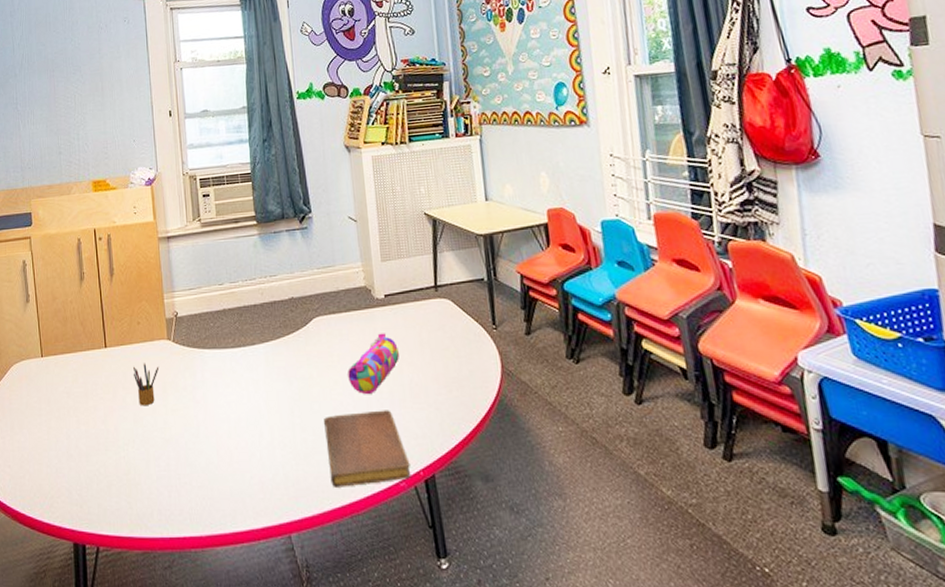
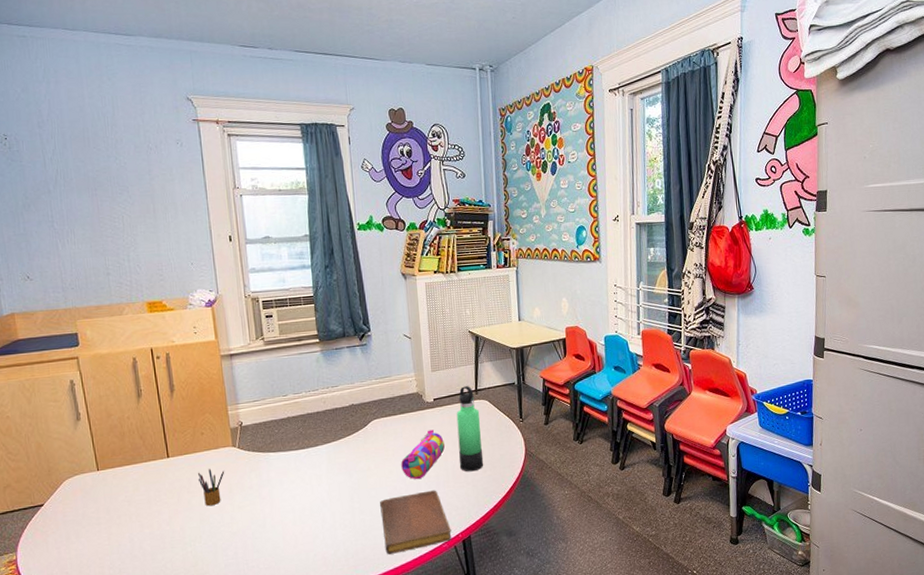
thermos bottle: none [412,280,448,390] -> present [456,386,484,472]

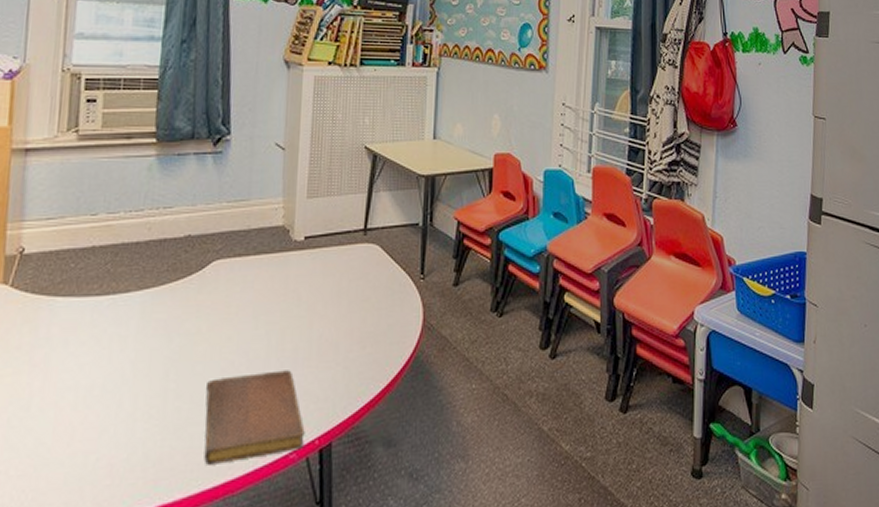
pencil case: present [401,430,445,480] -> none [245,281,312,353]
thermos bottle: present [456,386,484,472] -> none [330,222,367,347]

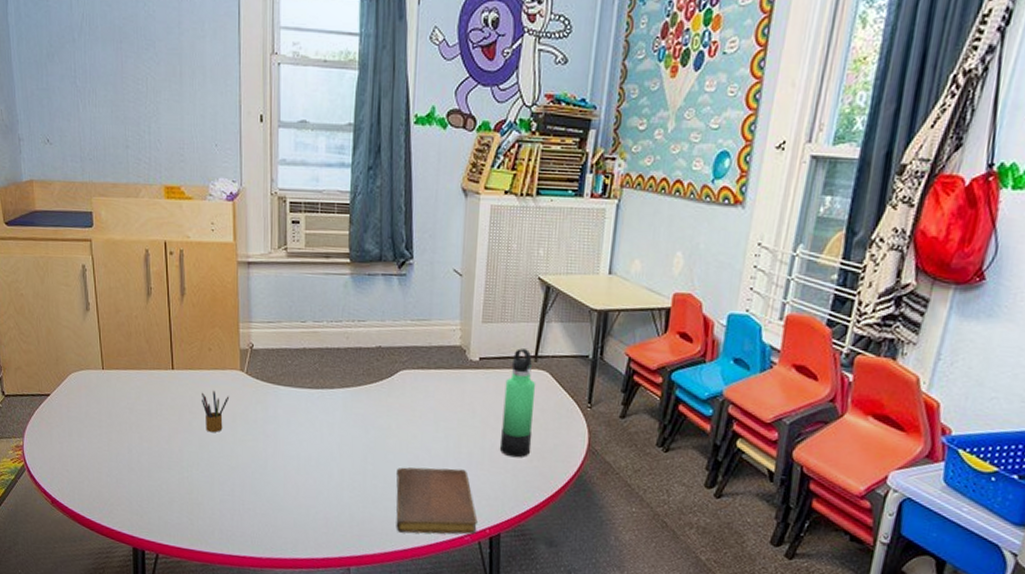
thermos bottle: none [330,222,367,347] -> present [500,348,536,458]

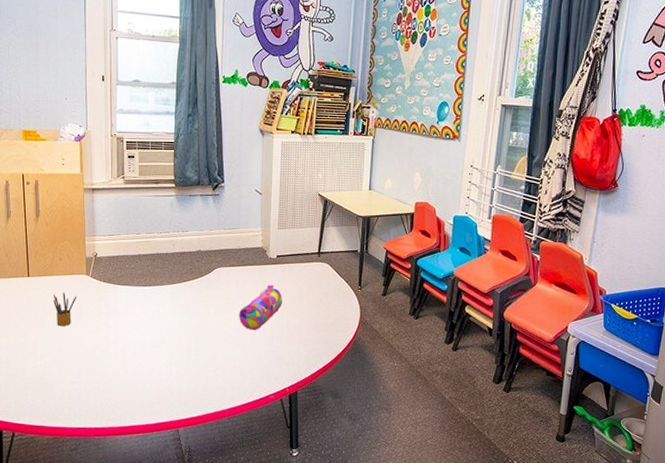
notebook: present [396,467,478,535] -> none [215,342,279,397]
pencil case: none [428,395,485,453] -> present [239,285,282,331]
thermos bottle: present [500,348,536,458] -> none [295,247,320,331]

